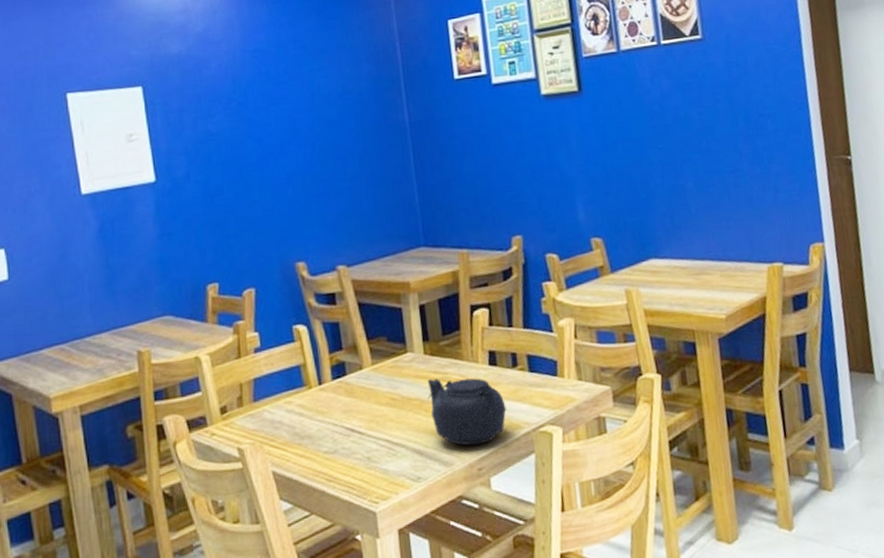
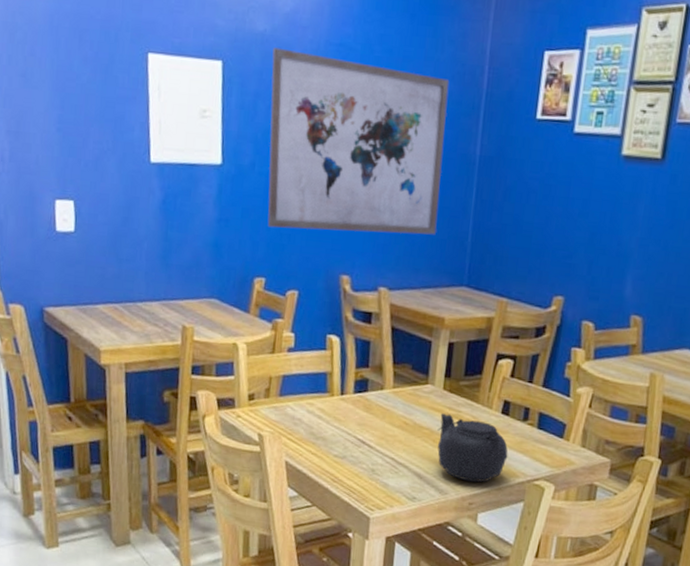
wall art: none [190,61,383,232] -> present [267,47,450,235]

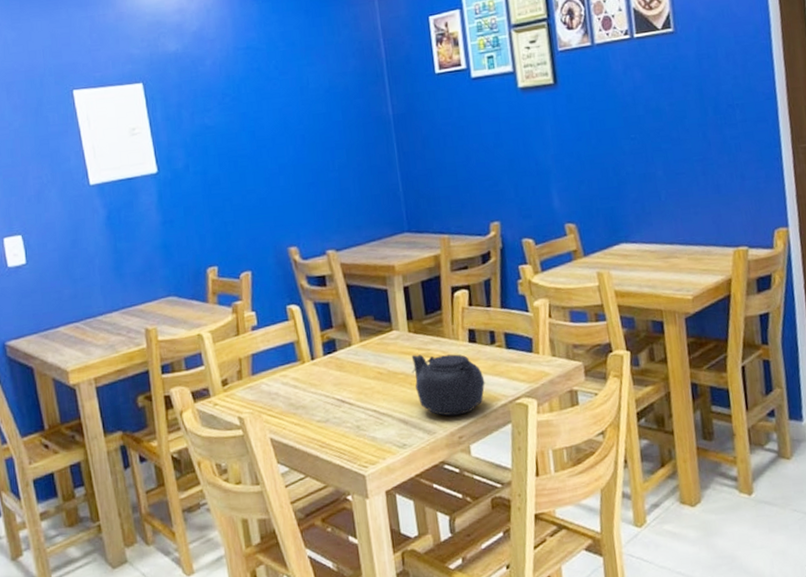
wall art: present [267,47,450,235] -> none [187,57,369,219]

